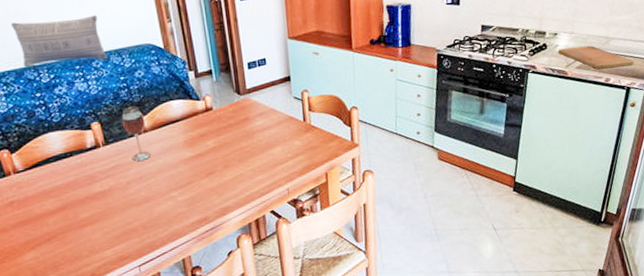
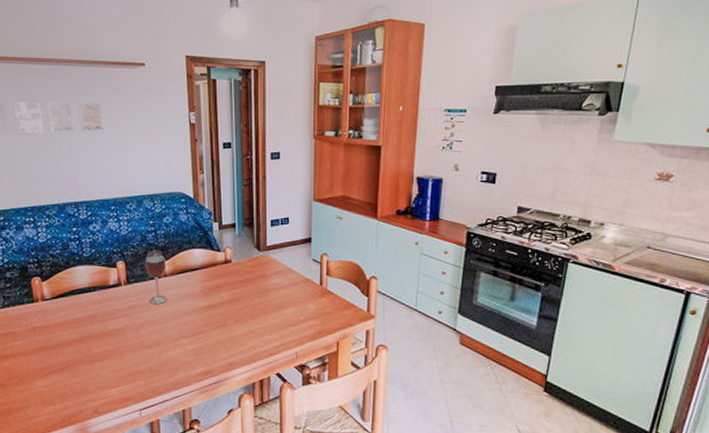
pillow: present [11,15,108,68] -> none [62,161,141,203]
cutting board: present [558,45,635,69] -> none [604,241,697,268]

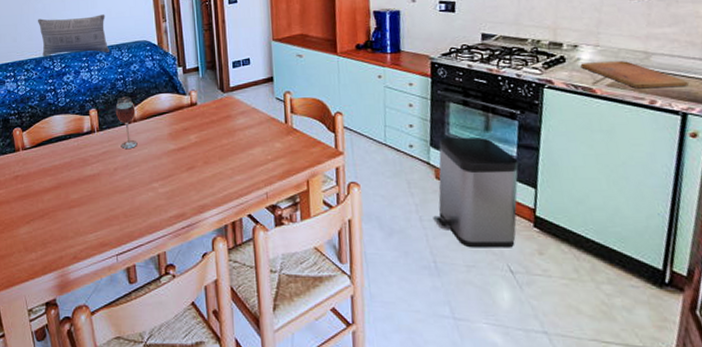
pillow: none [62,161,141,203] -> present [38,14,109,57]
pedal bin: none [454,307,537,410] -> present [433,138,519,248]
cutting board: none [604,241,697,268] -> present [580,61,690,89]

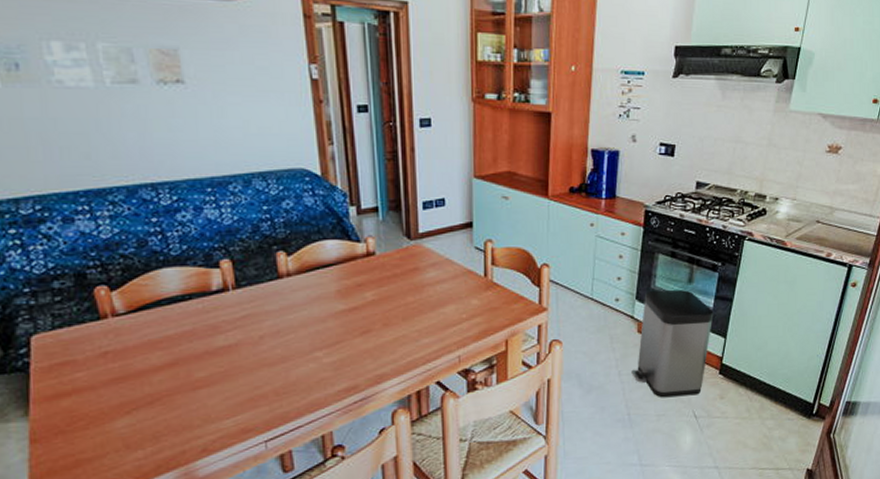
pillow: present [38,14,109,57] -> none [127,127,249,184]
wineglass: present [115,96,138,149] -> none [259,243,293,311]
cutting board: present [580,61,690,89] -> none [778,215,859,242]

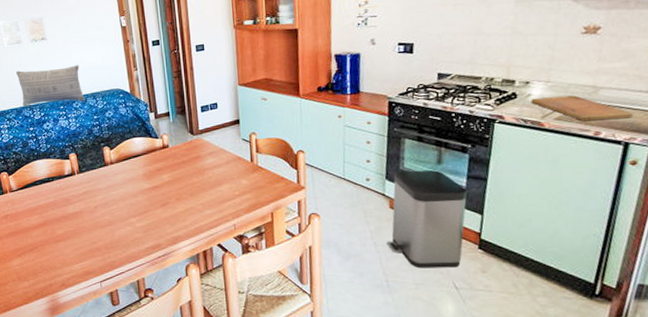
pillow: none [127,127,249,184] -> present [16,65,85,107]
cutting board: none [778,215,859,242] -> present [531,95,634,122]

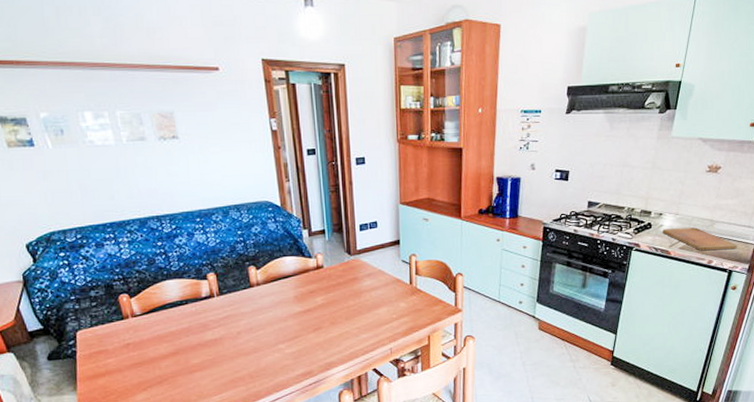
pillow: present [16,65,85,107] -> none [139,171,227,217]
pedal bin: present [386,170,468,268] -> none [534,294,605,385]

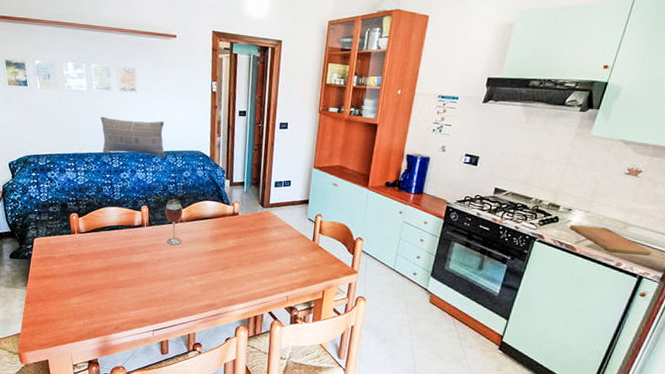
pillow: none [139,171,227,217] -> present [101,116,165,158]
wineglass: none [236,260,262,312] -> present [164,199,183,245]

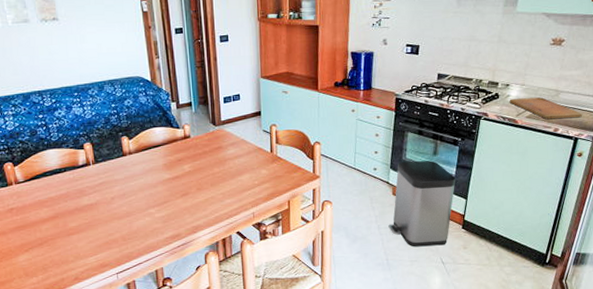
pillow: present [101,116,165,158] -> none [23,49,102,92]
wineglass: present [164,199,183,245] -> none [110,130,134,179]
pedal bin: none [420,271,499,363] -> present [388,160,456,247]

